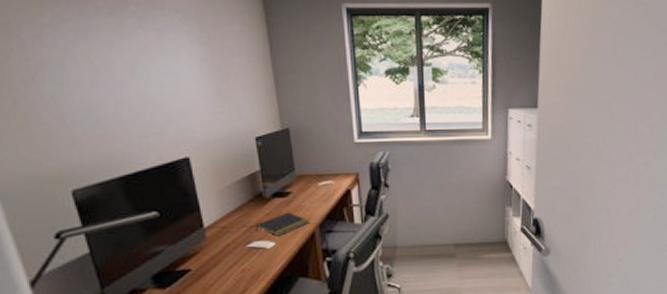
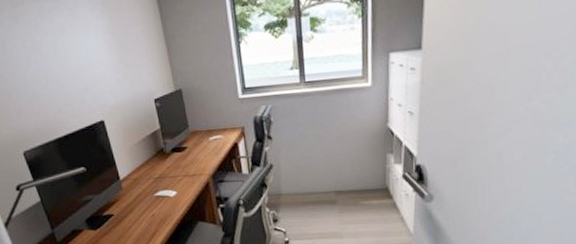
notepad: present [255,212,309,236] -> none [160,165,204,186]

